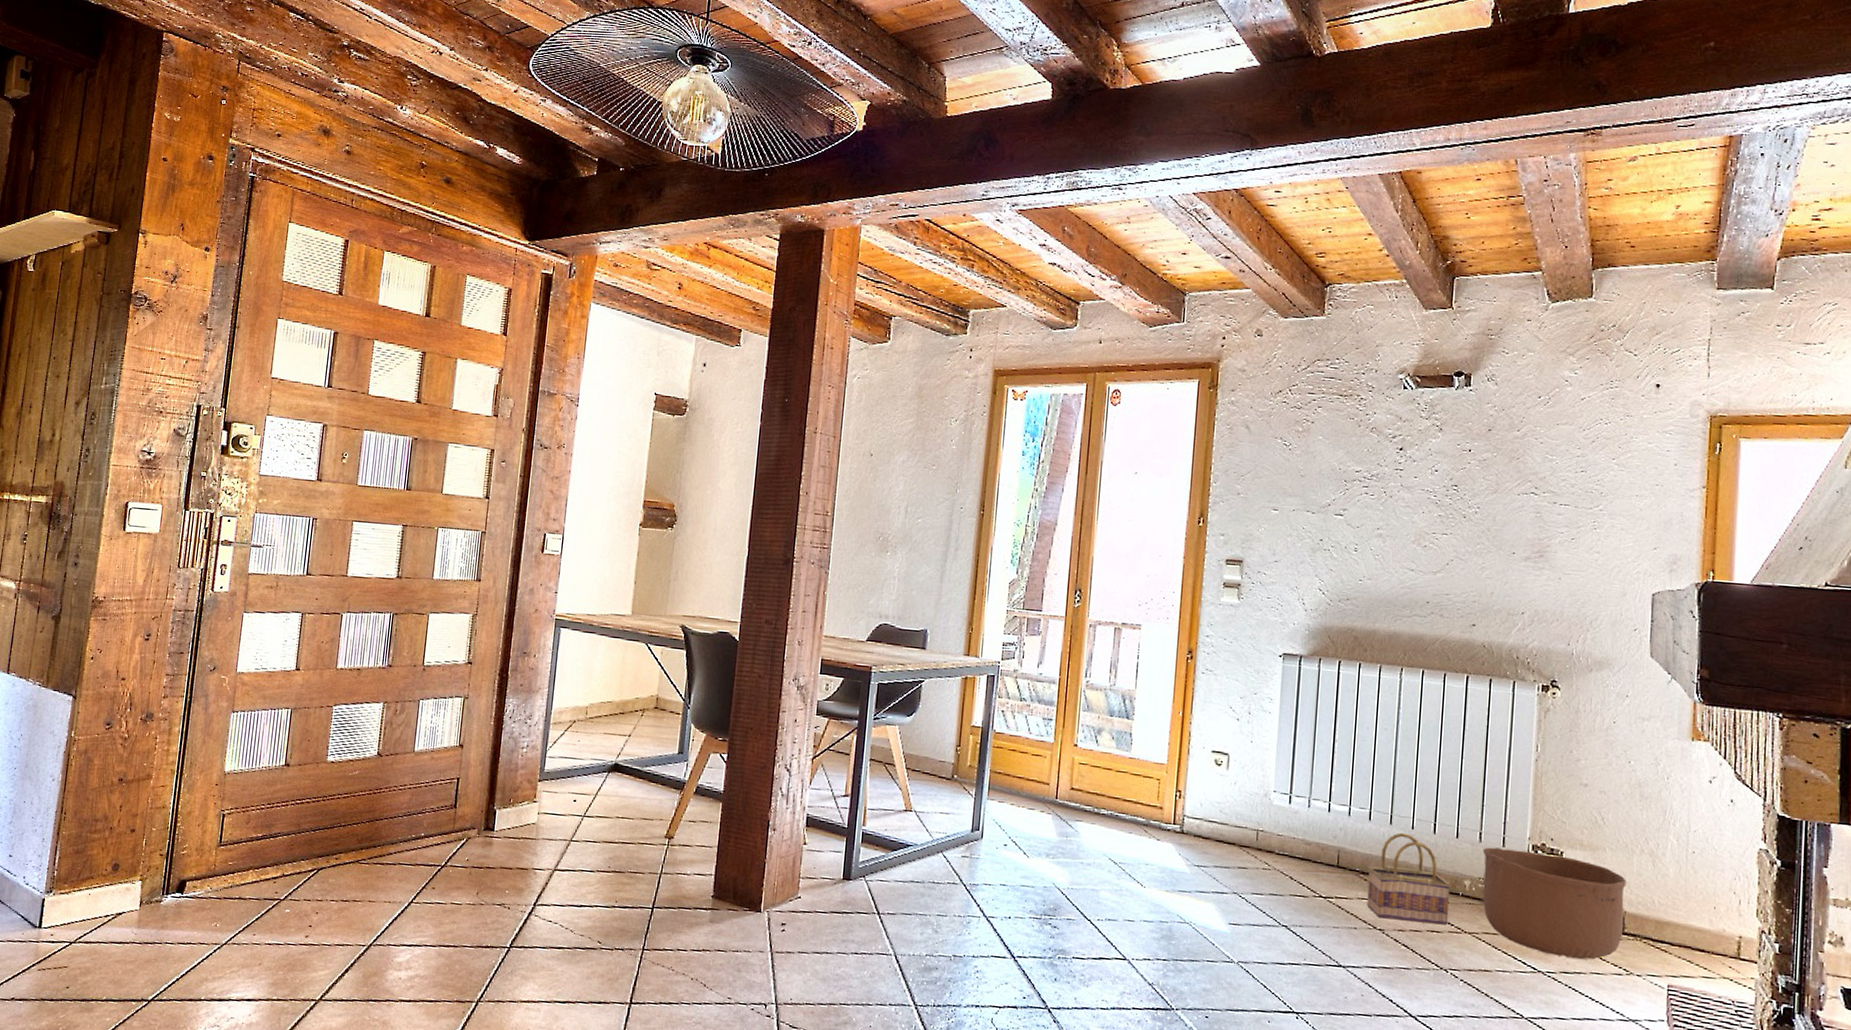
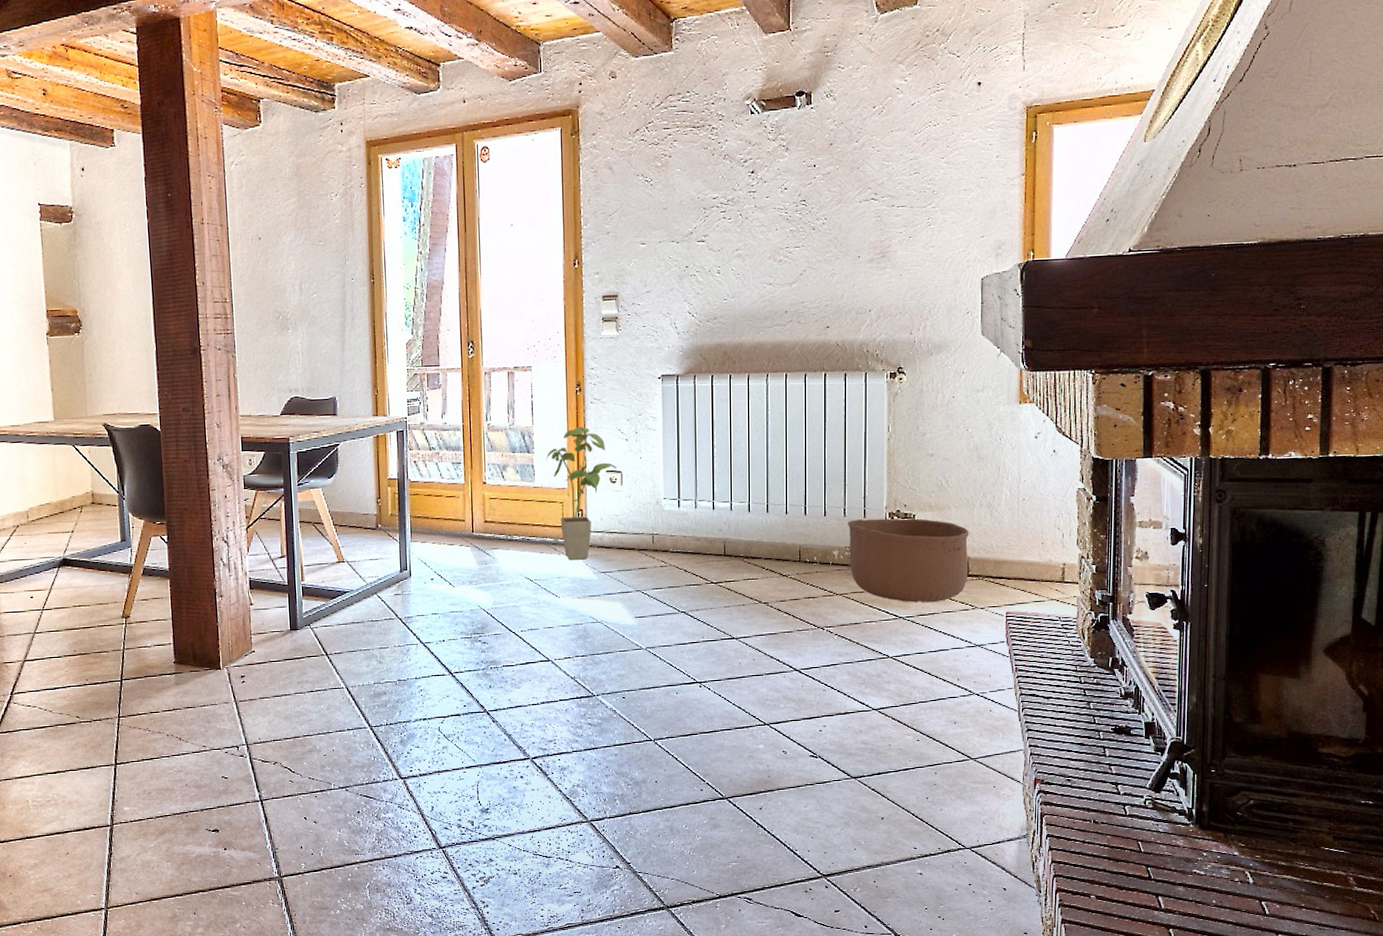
house plant: none [1147,697,1225,848] -> present [546,426,617,560]
basket: present [1366,832,1451,925] -> none [750,518,822,593]

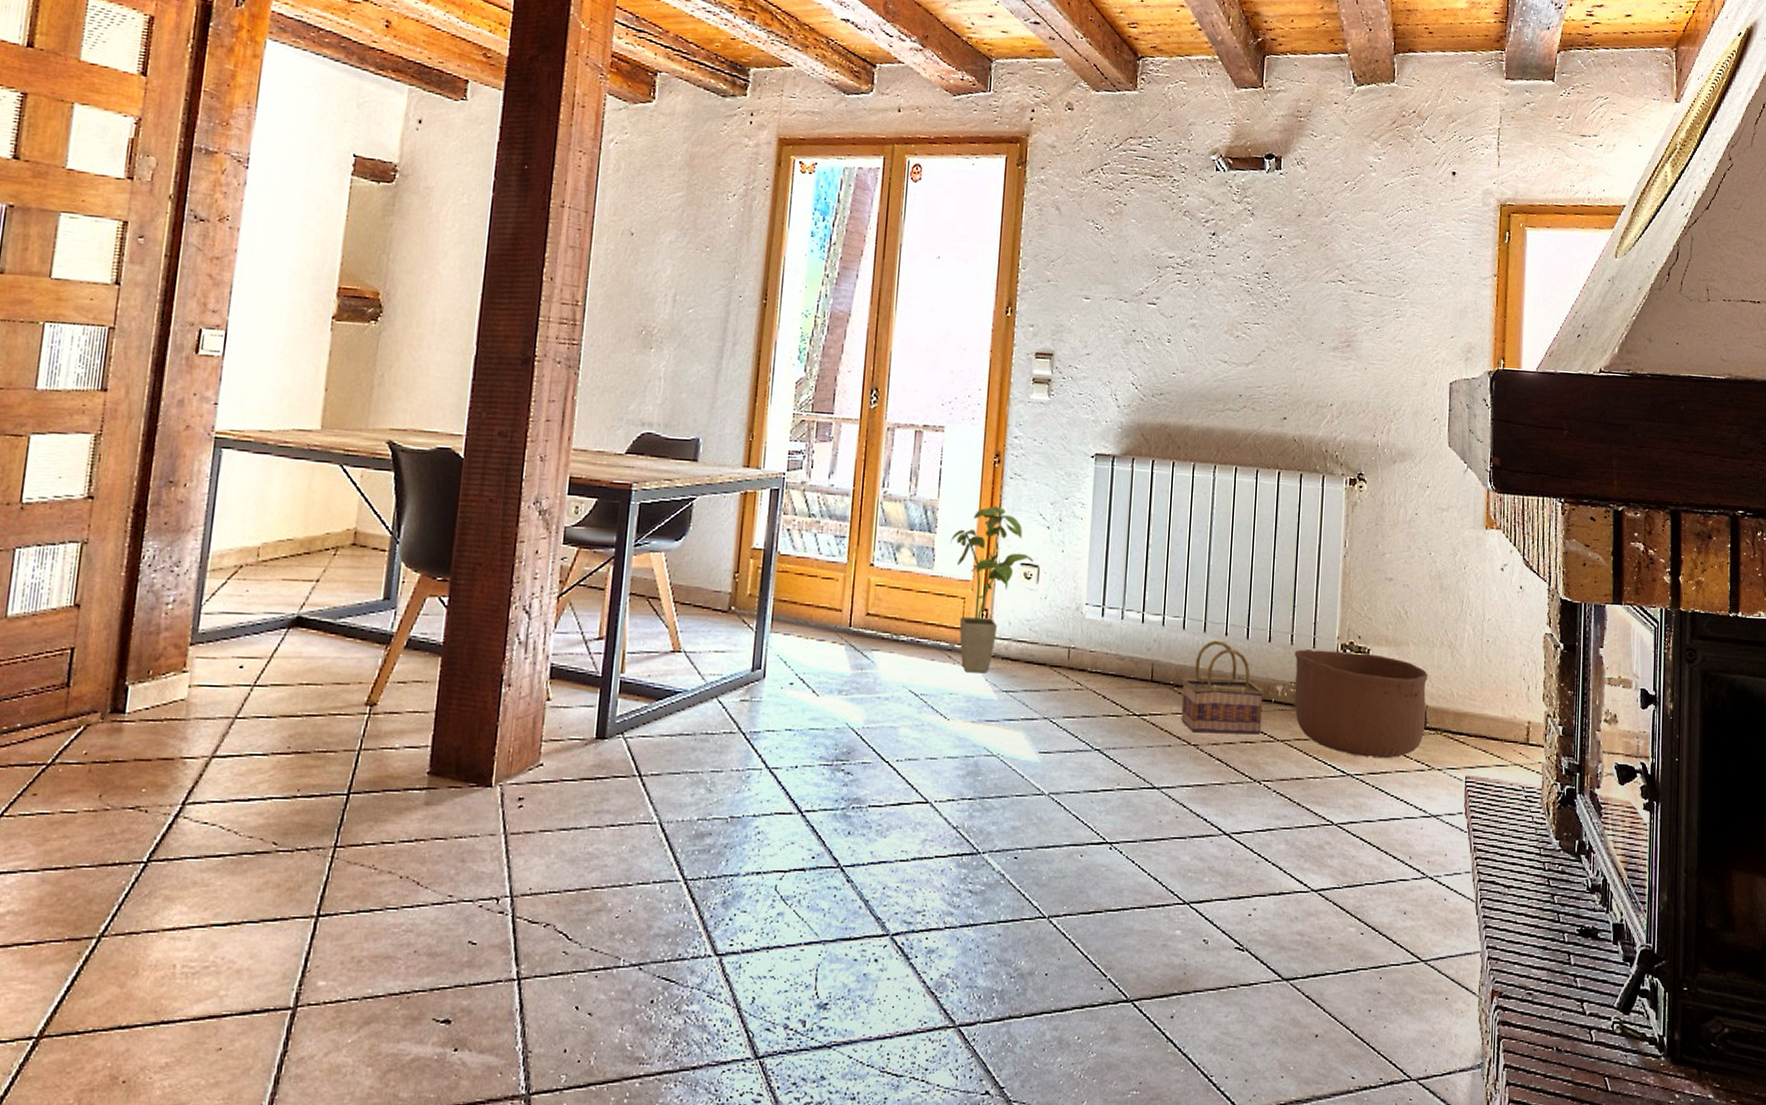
basket: none [750,518,822,593] -> present [1181,640,1264,735]

